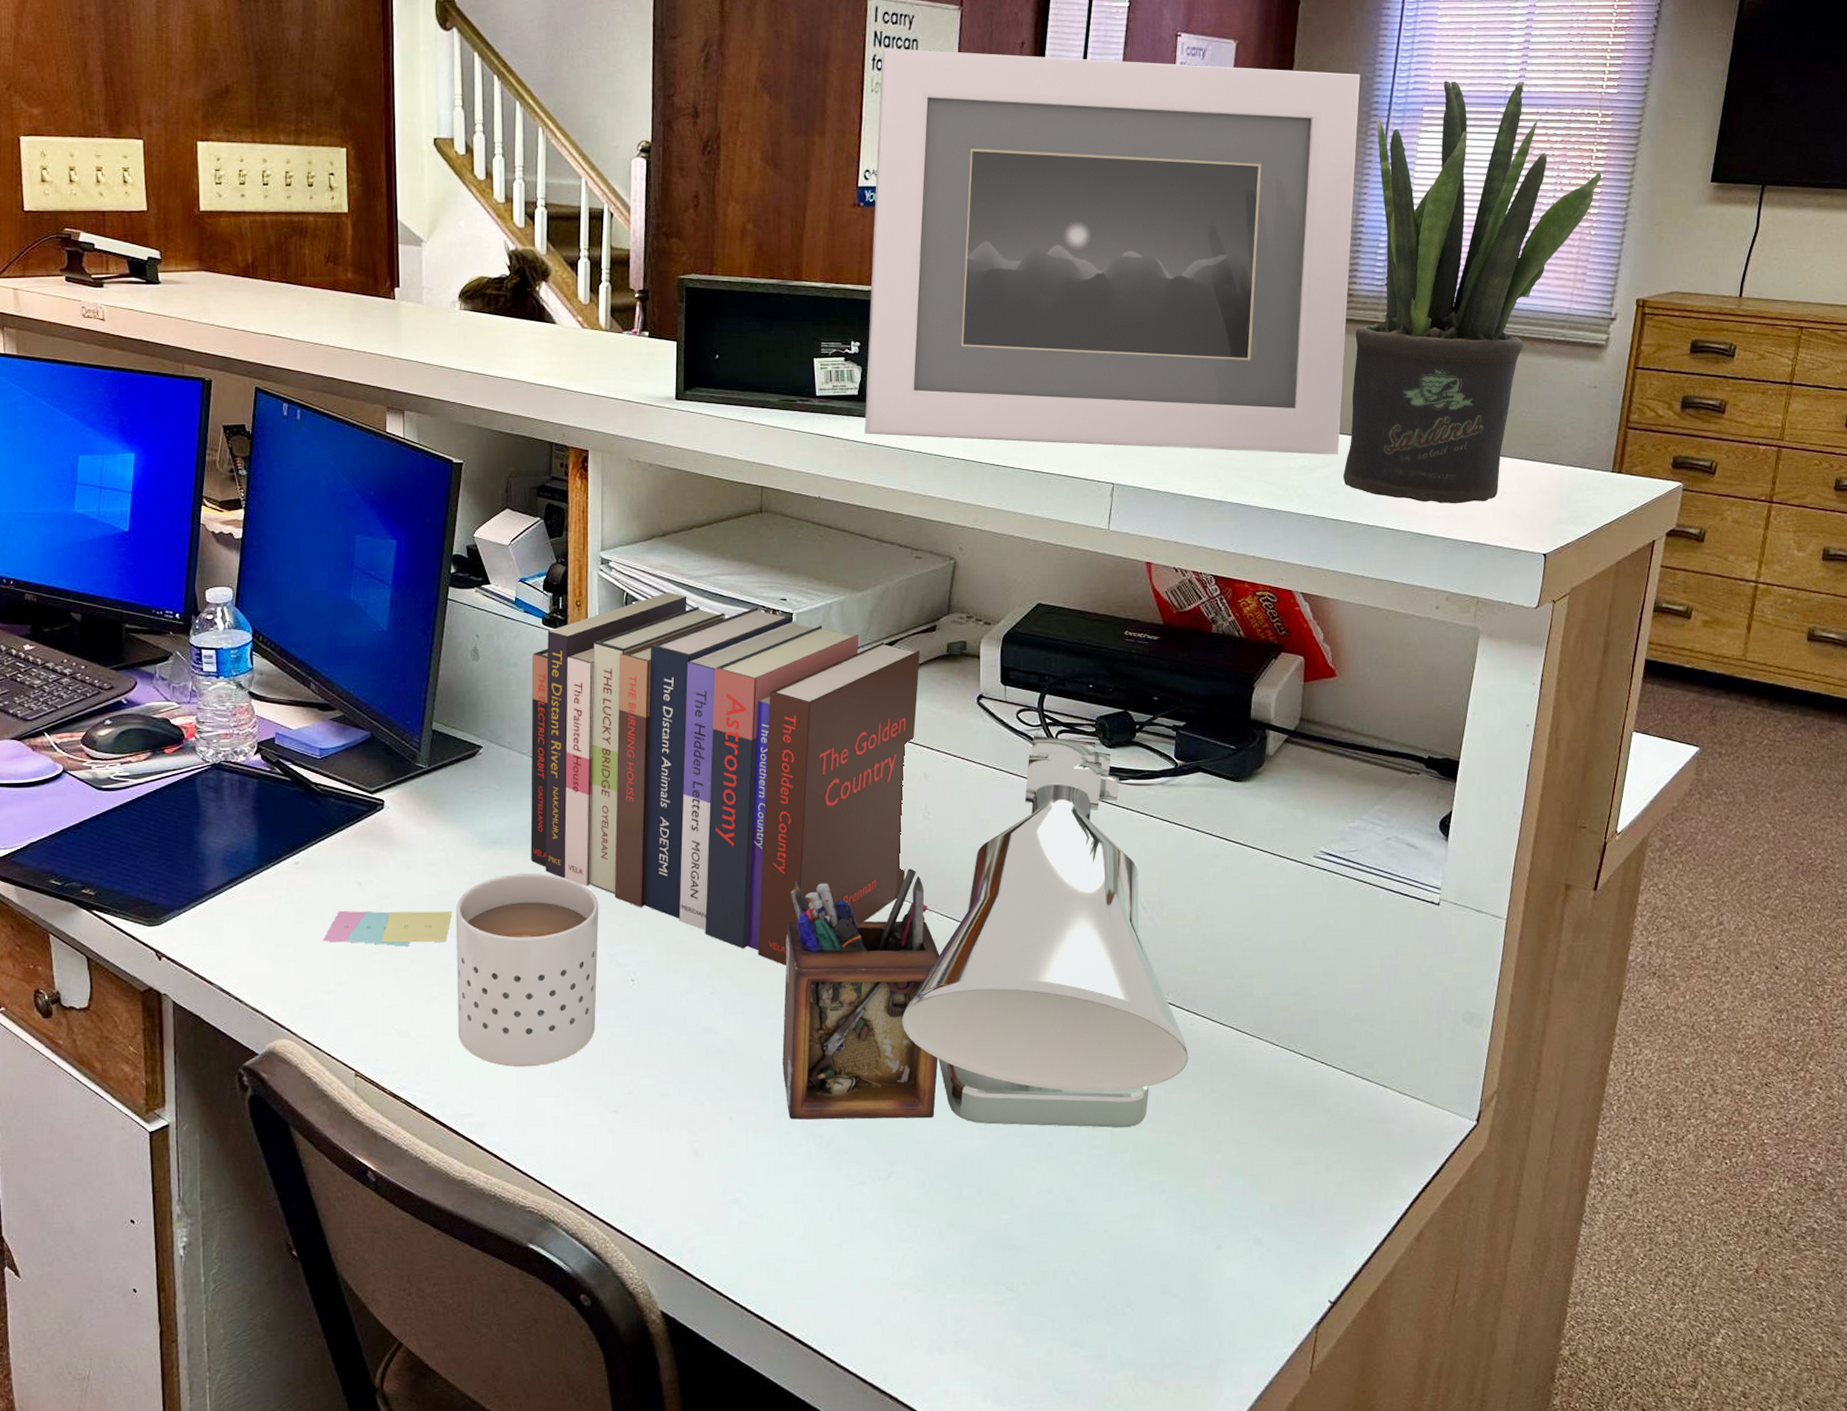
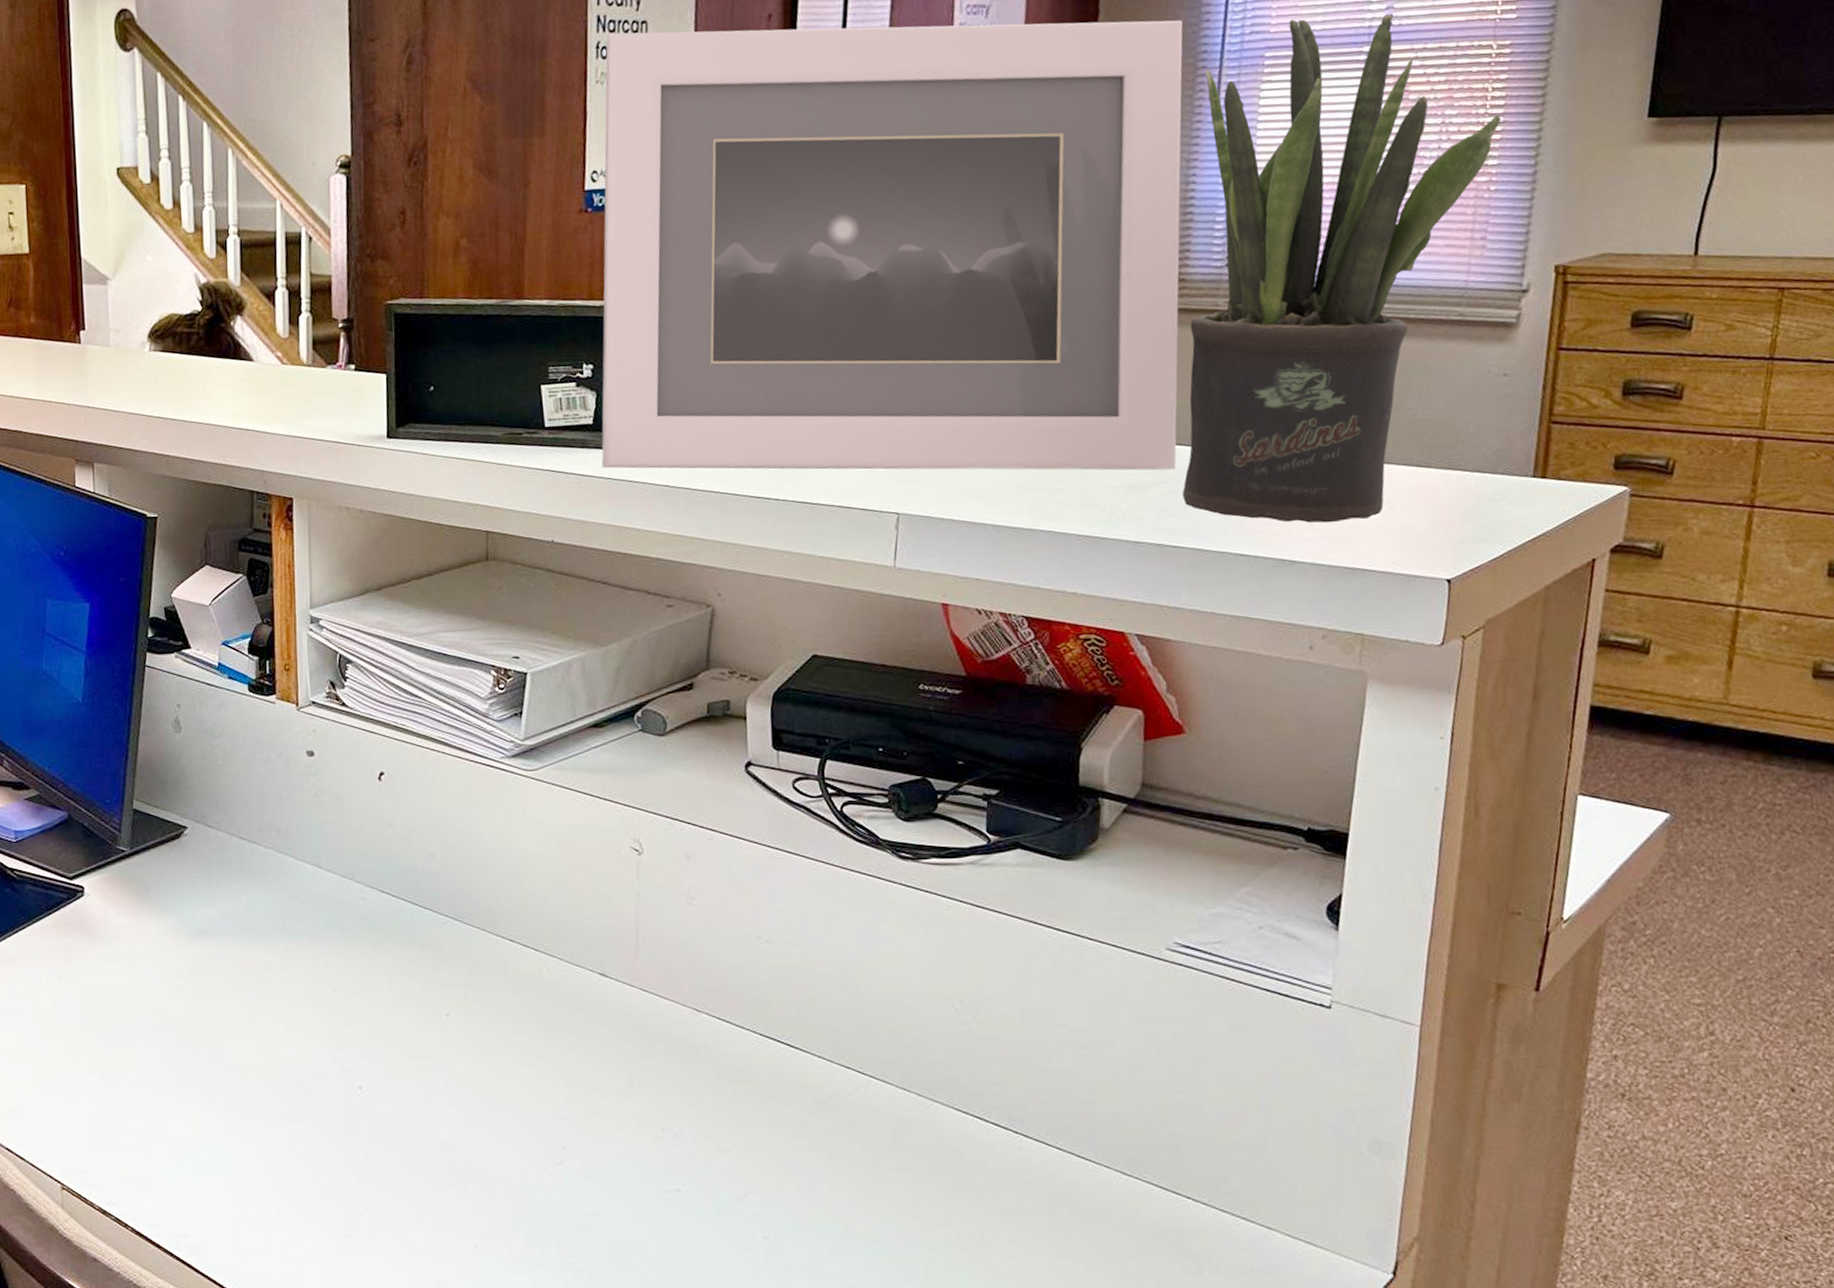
sticky notes: present [322,910,452,947] -> none [22,1007,160,1048]
mug: present [455,873,599,1067] -> none [164,967,321,1183]
books: present [530,592,920,966] -> none [238,652,676,1073]
desk organizer: present [782,868,940,1120] -> none [532,962,715,1253]
desk lamp: present [901,735,1189,1128] -> none [669,807,1020,1271]

